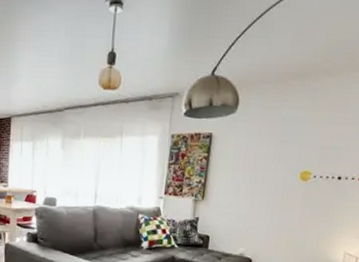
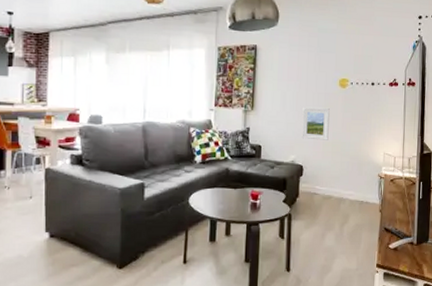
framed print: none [253,199,287,235] -> present [302,107,330,140]

